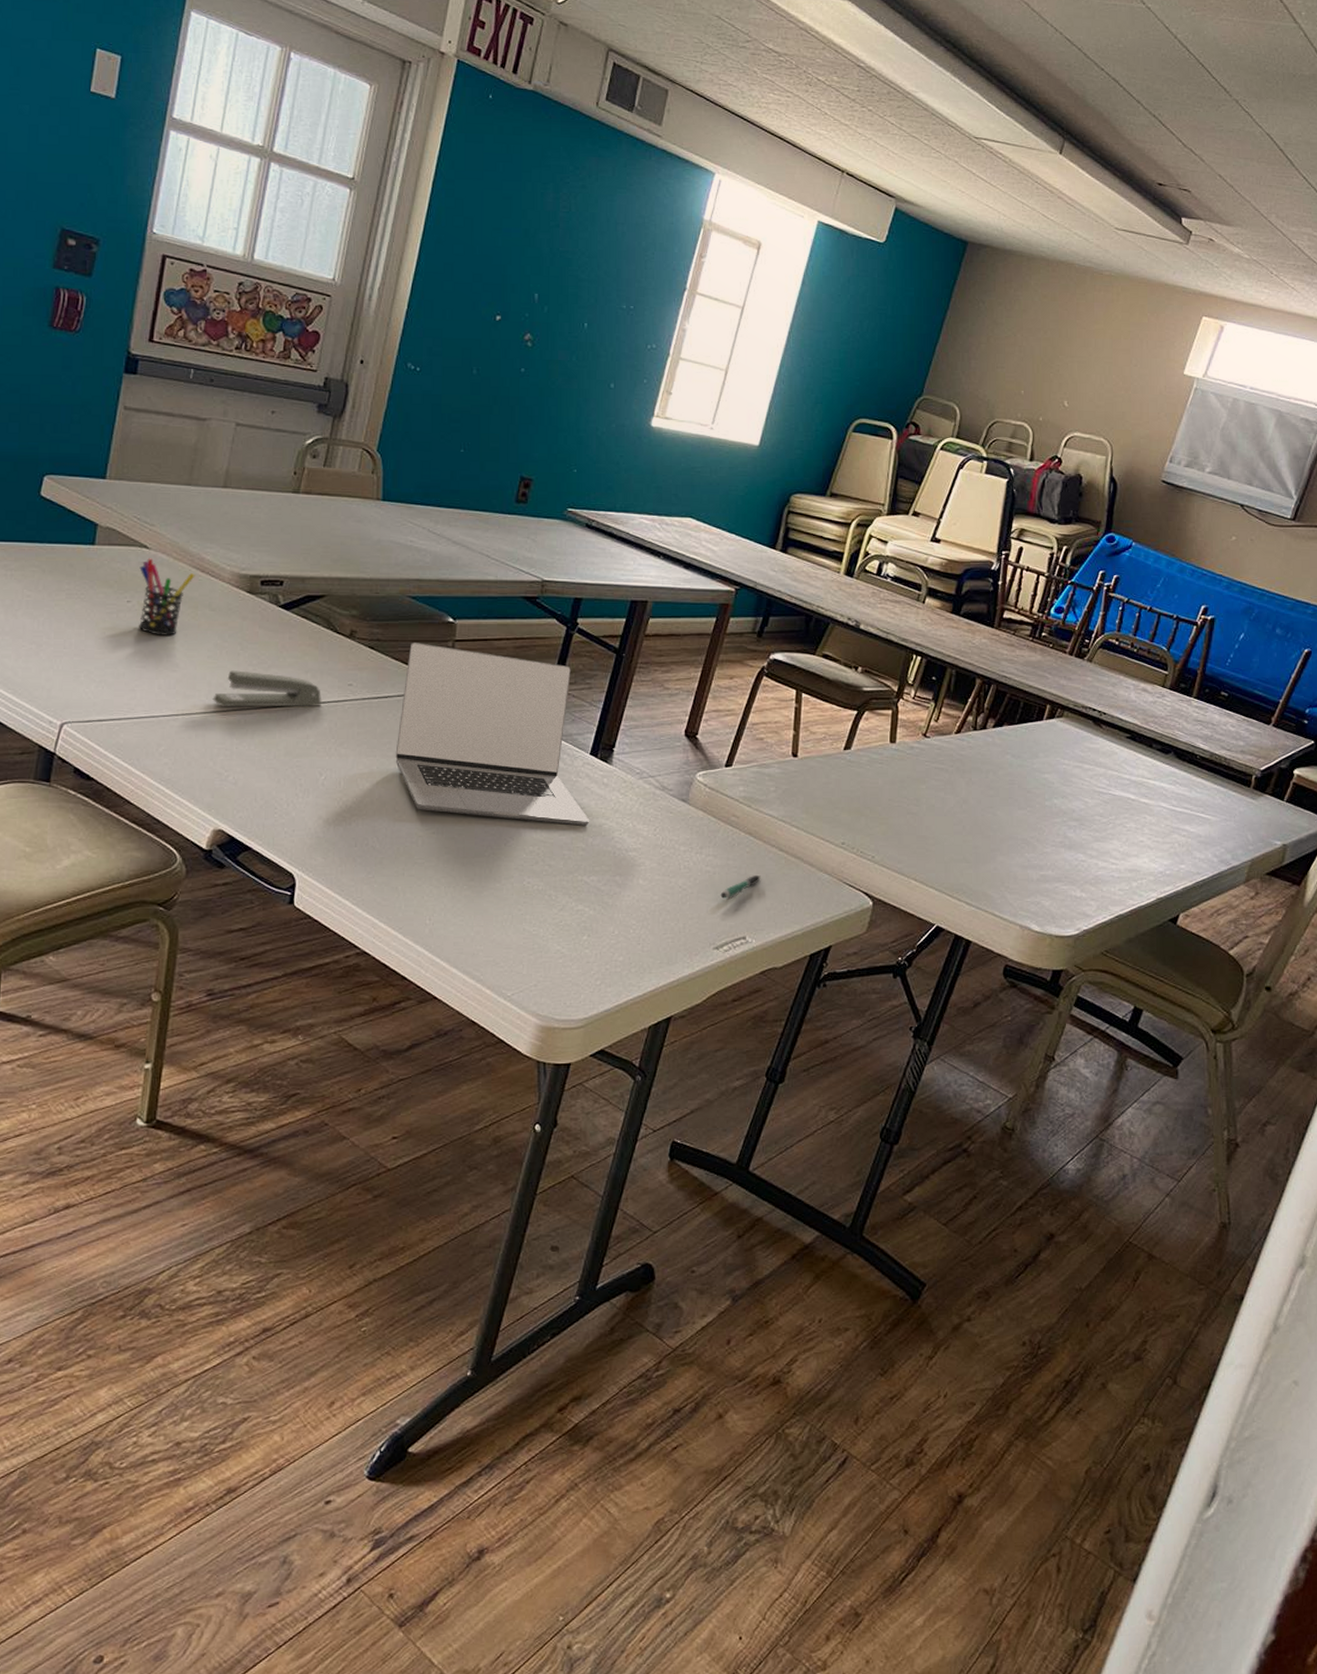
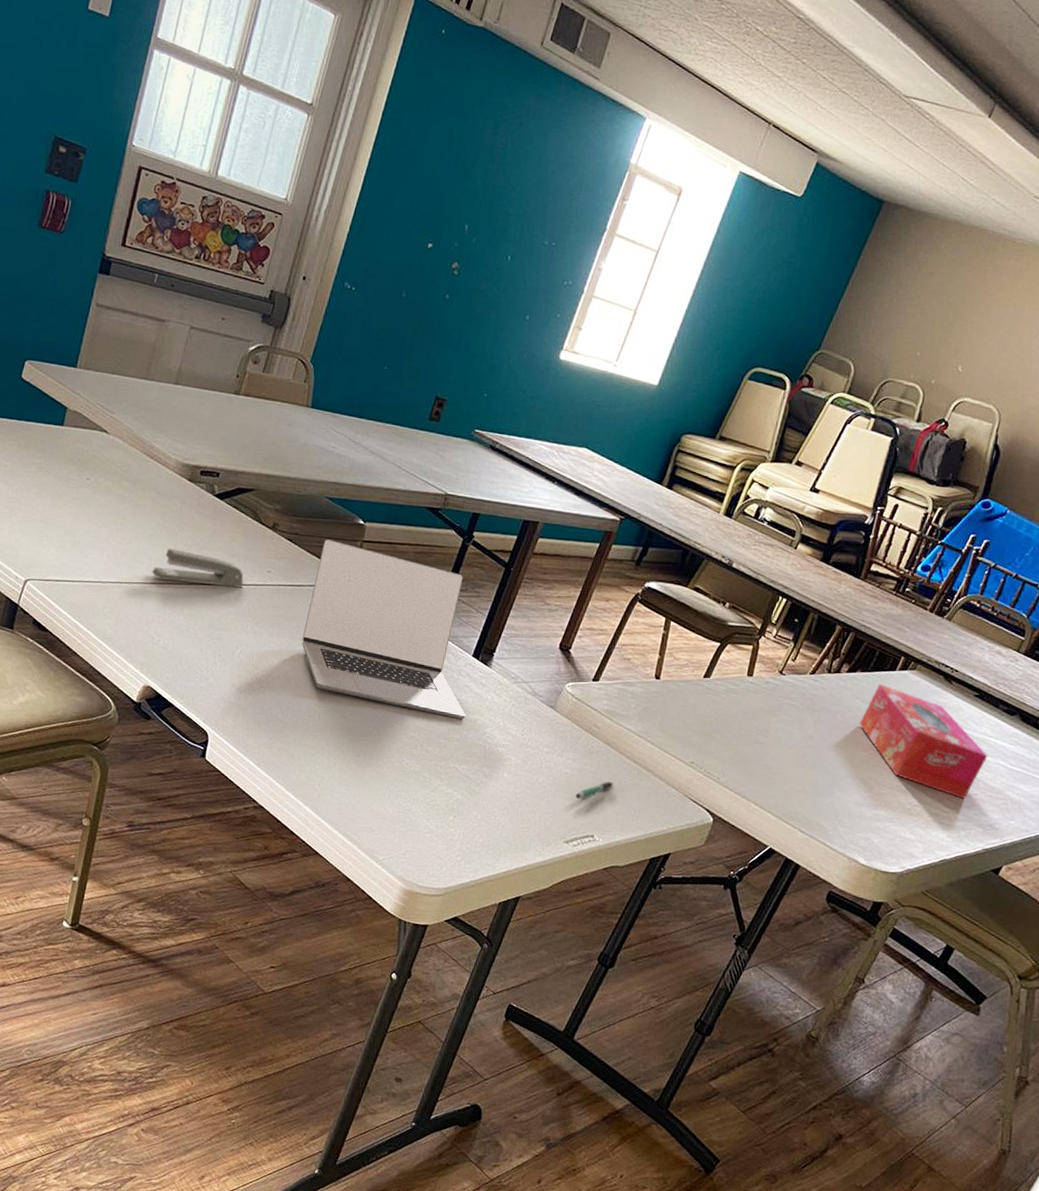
pen holder: present [139,558,195,637] -> none [95,442,145,513]
tissue box: none [1013,736,1149,848] -> present [859,684,988,800]

